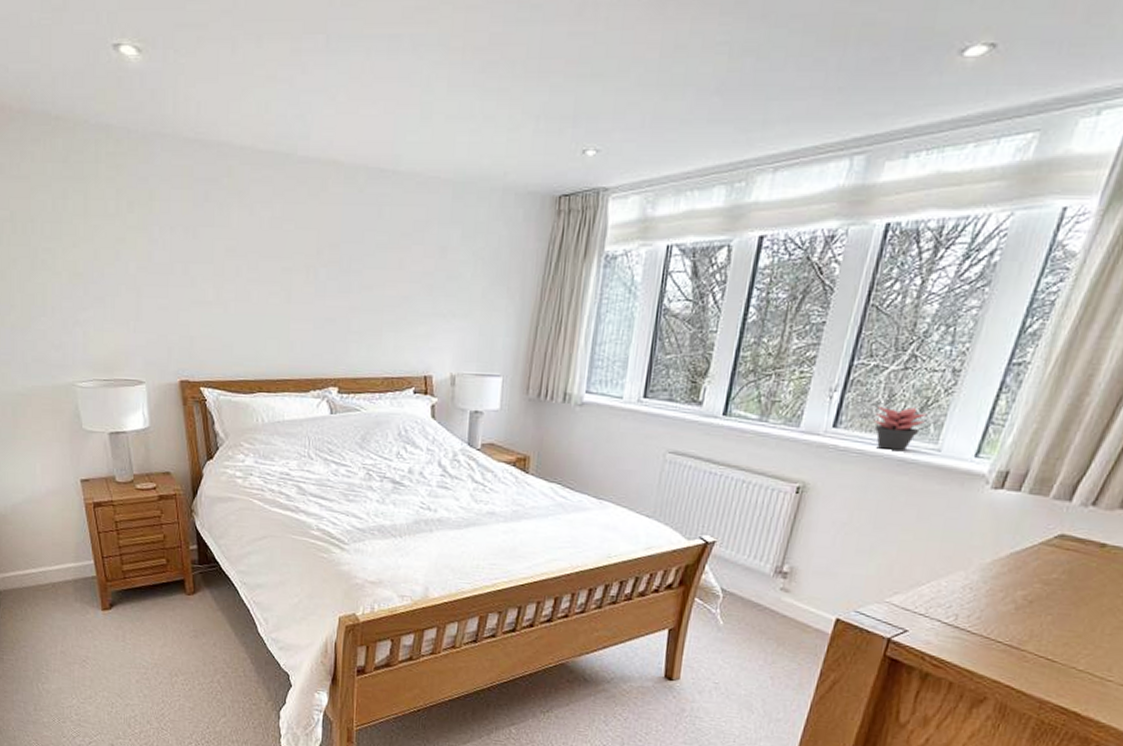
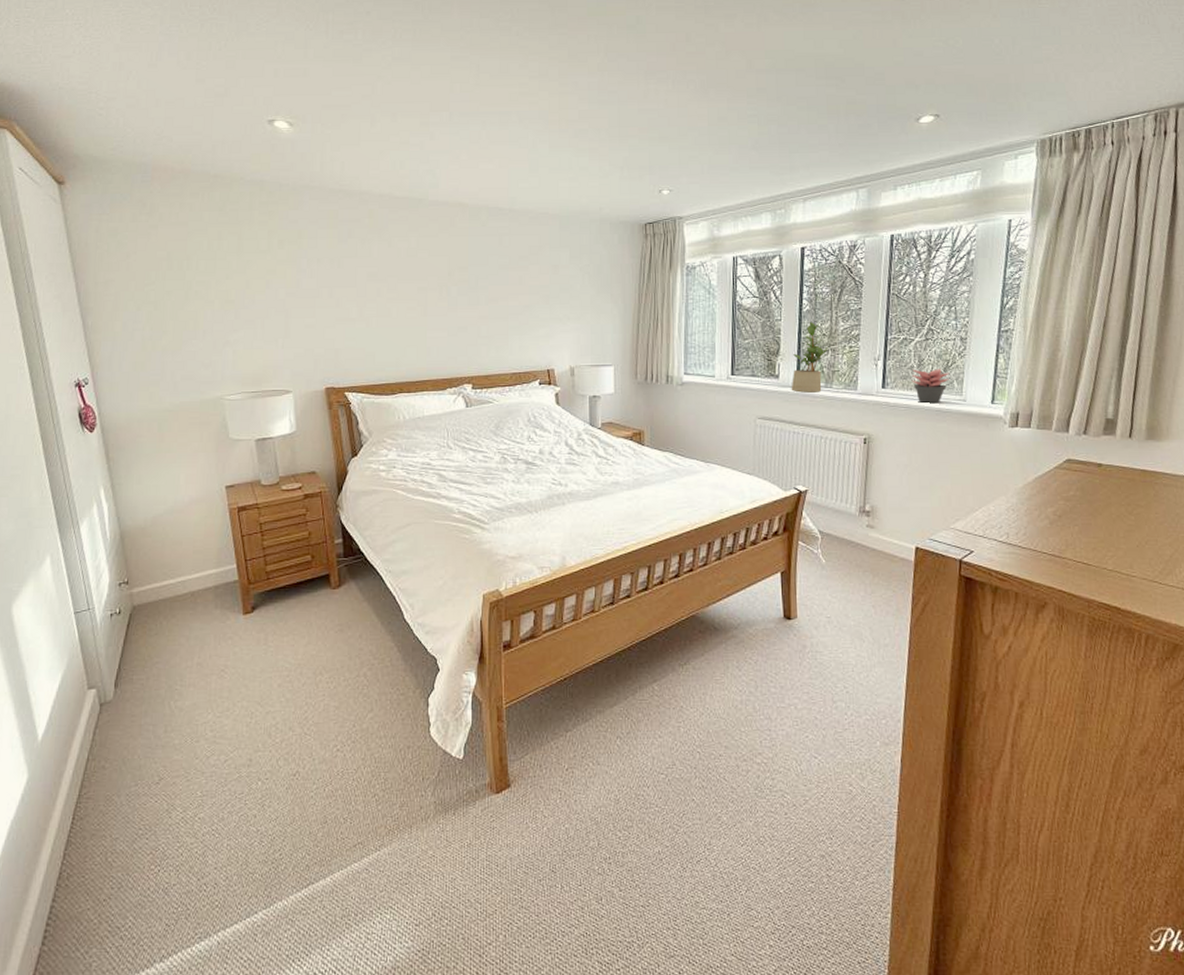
potted plant: none [715,337,773,428] -> present [791,322,829,394]

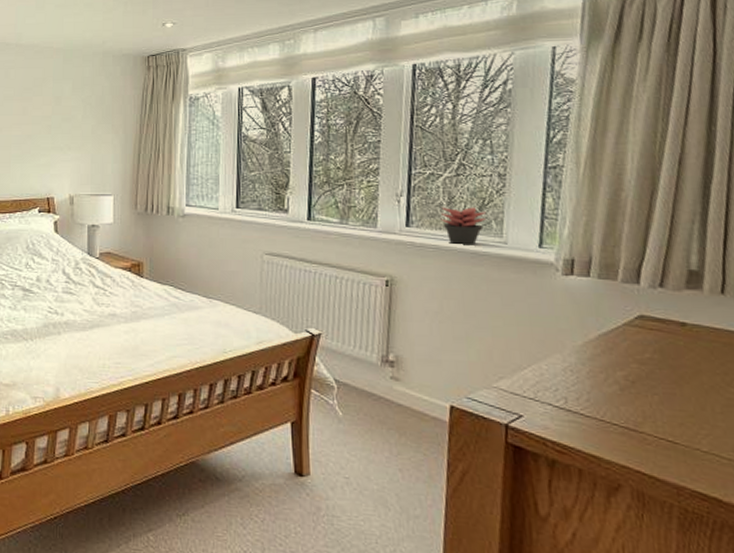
potted plant: present [791,322,829,394] -> none [301,155,344,230]

